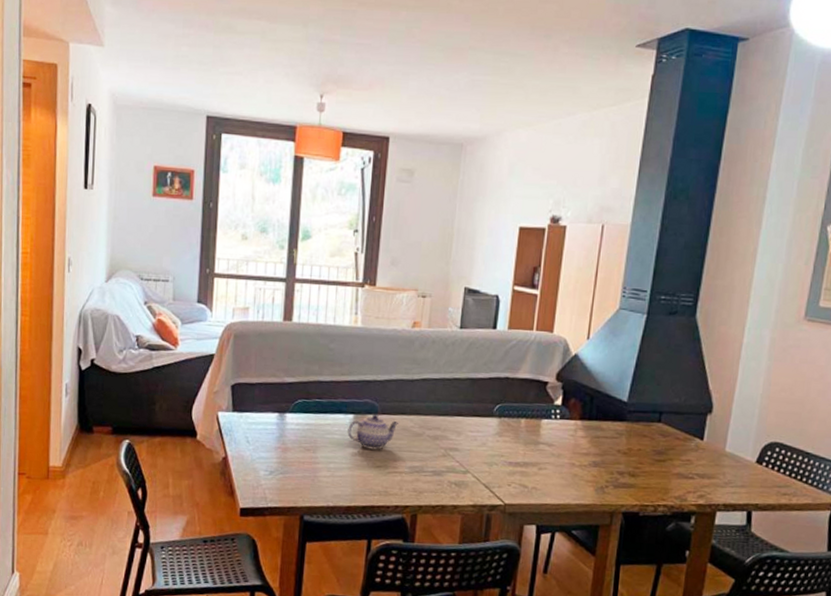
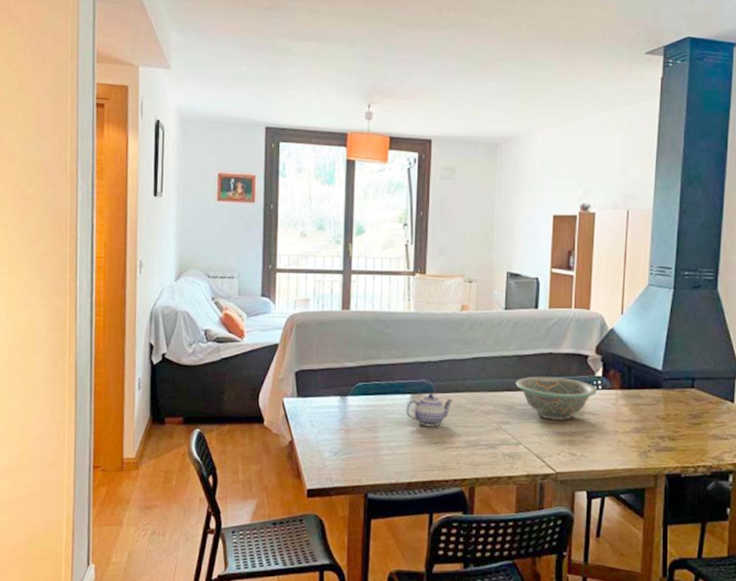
decorative bowl: none [466,401,555,450] -> present [515,376,597,420]

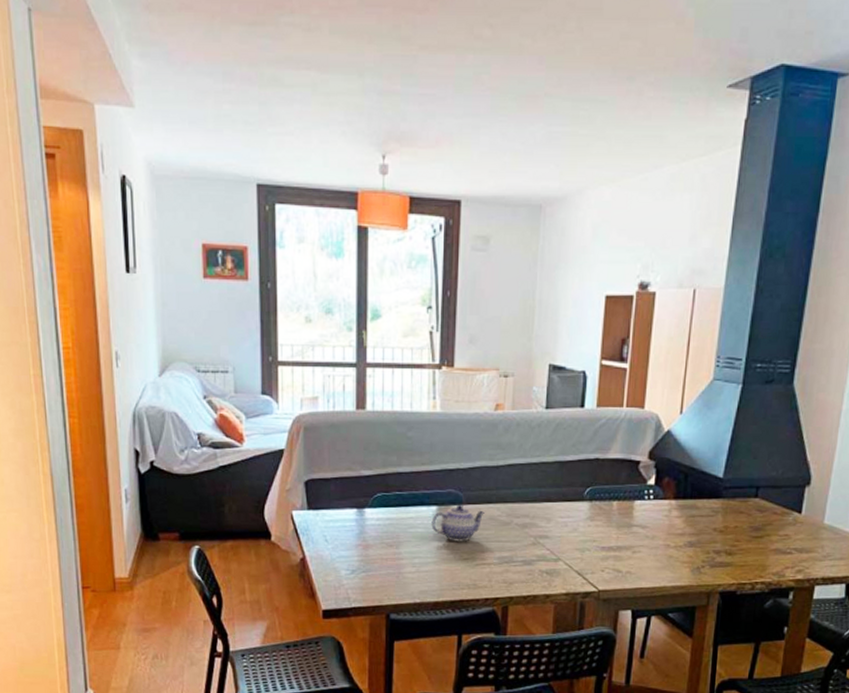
decorative bowl: present [515,376,597,420] -> none [556,485,648,534]

